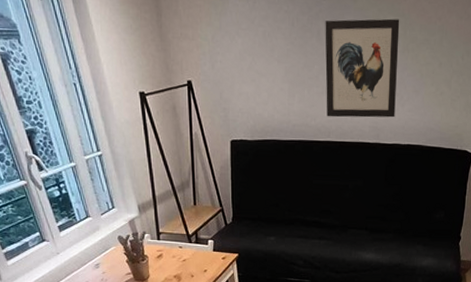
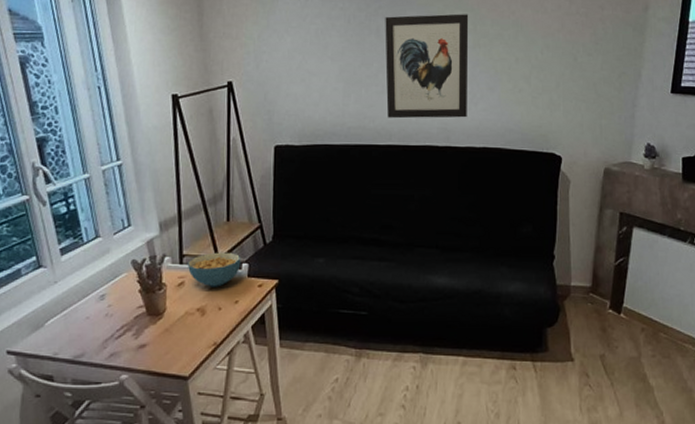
cereal bowl: none [163,230,207,259] -> present [187,252,241,287]

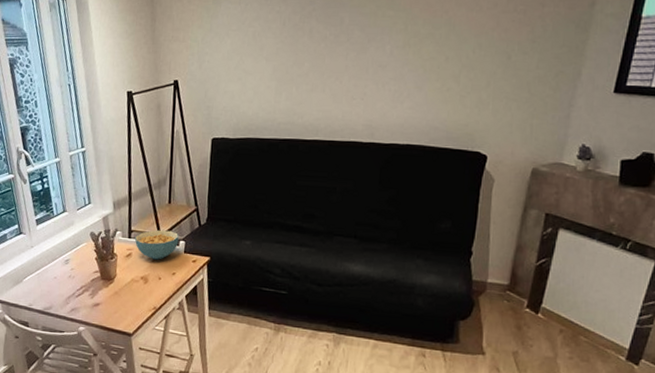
wall art: present [385,14,469,119] -> none [315,14,401,116]

